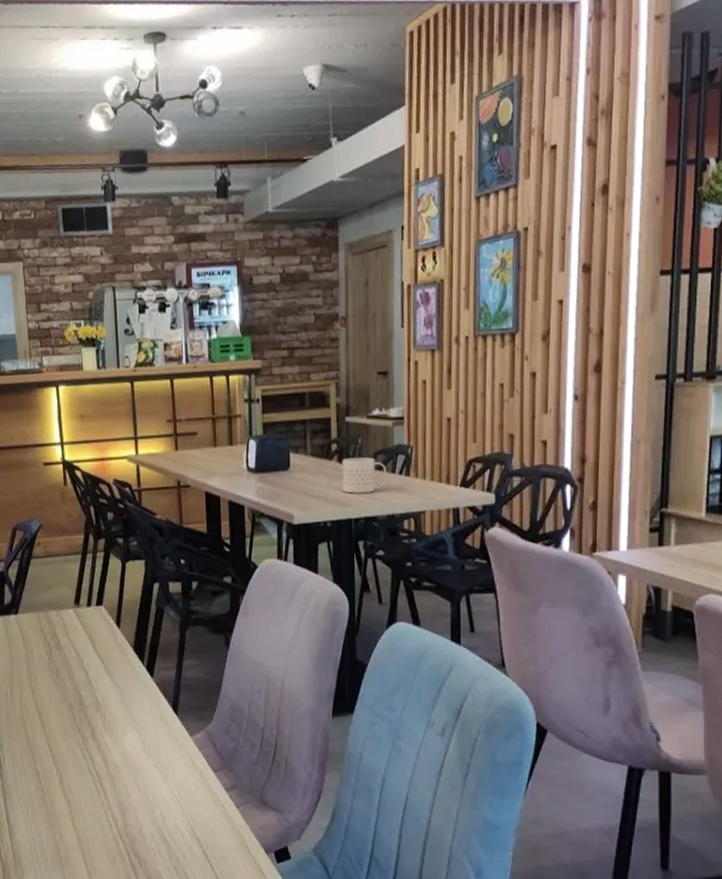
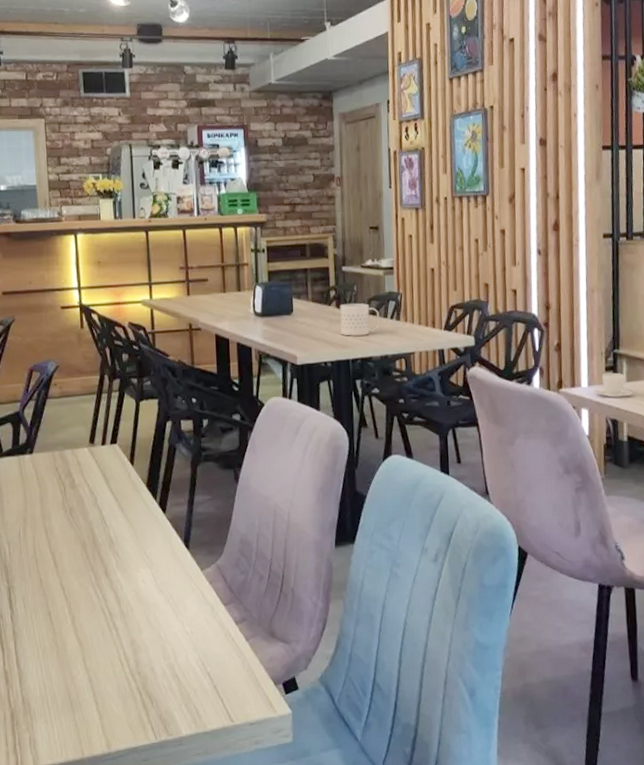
teacup: none [635,534,681,563] -> present [594,372,633,397]

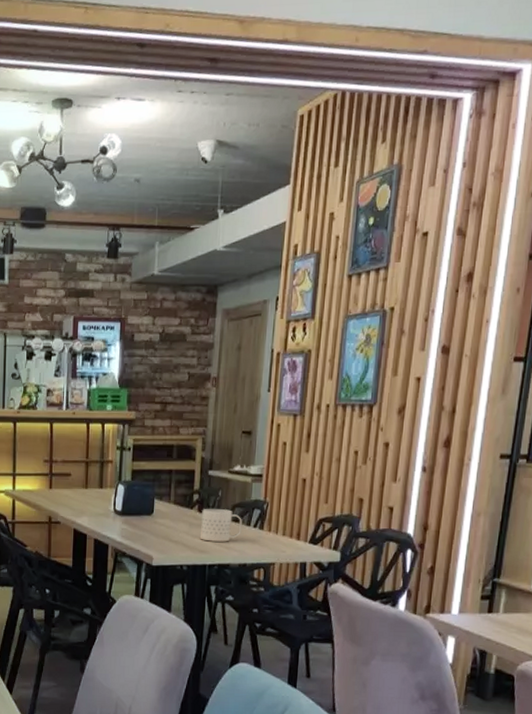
teacup: present [594,372,633,397] -> none [465,601,508,628]

